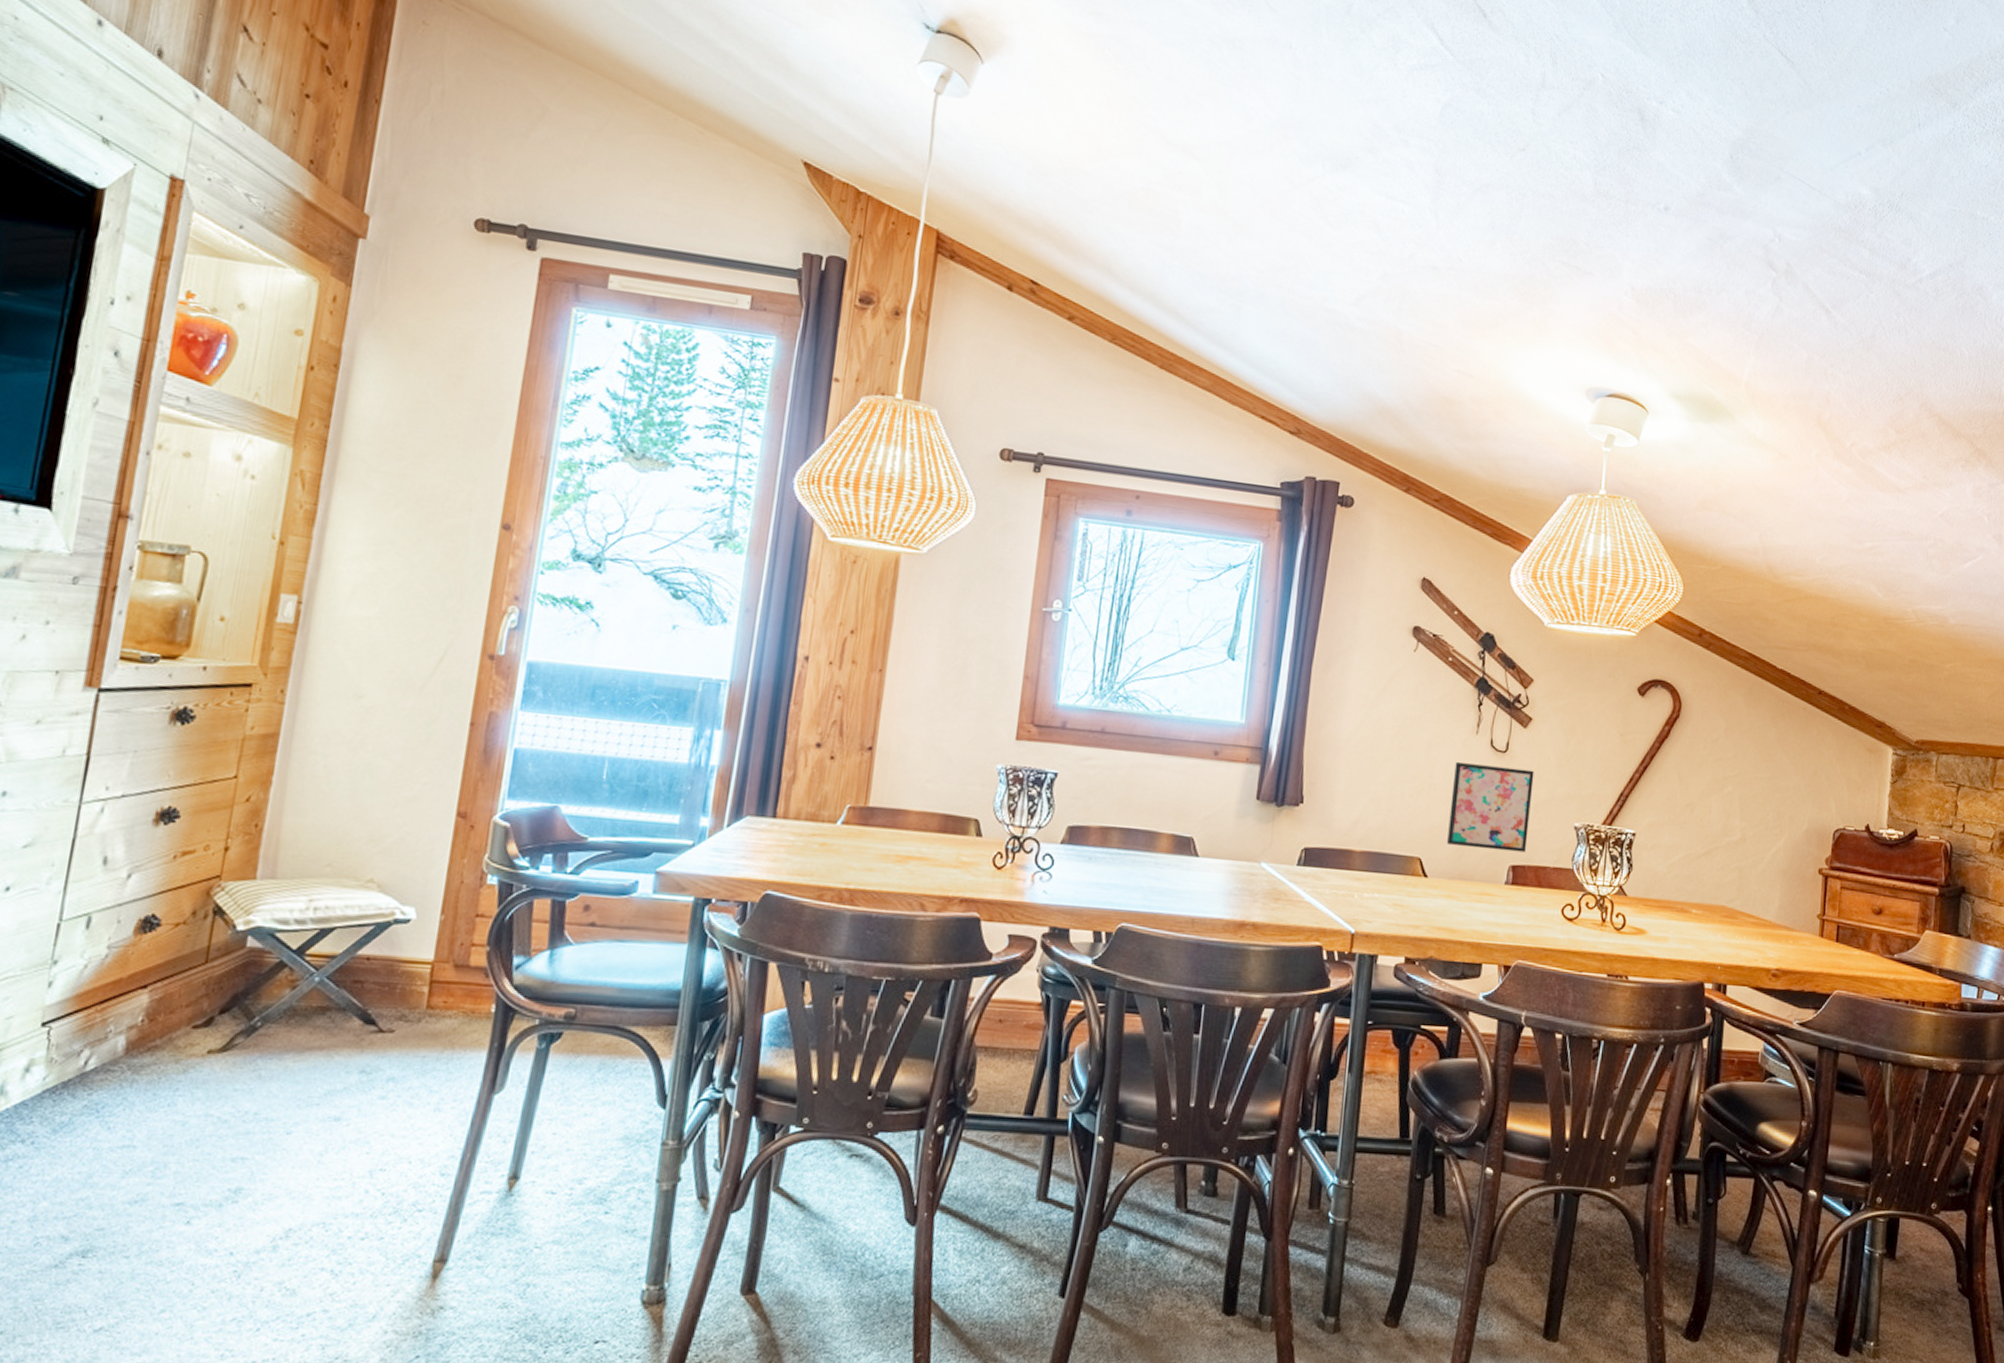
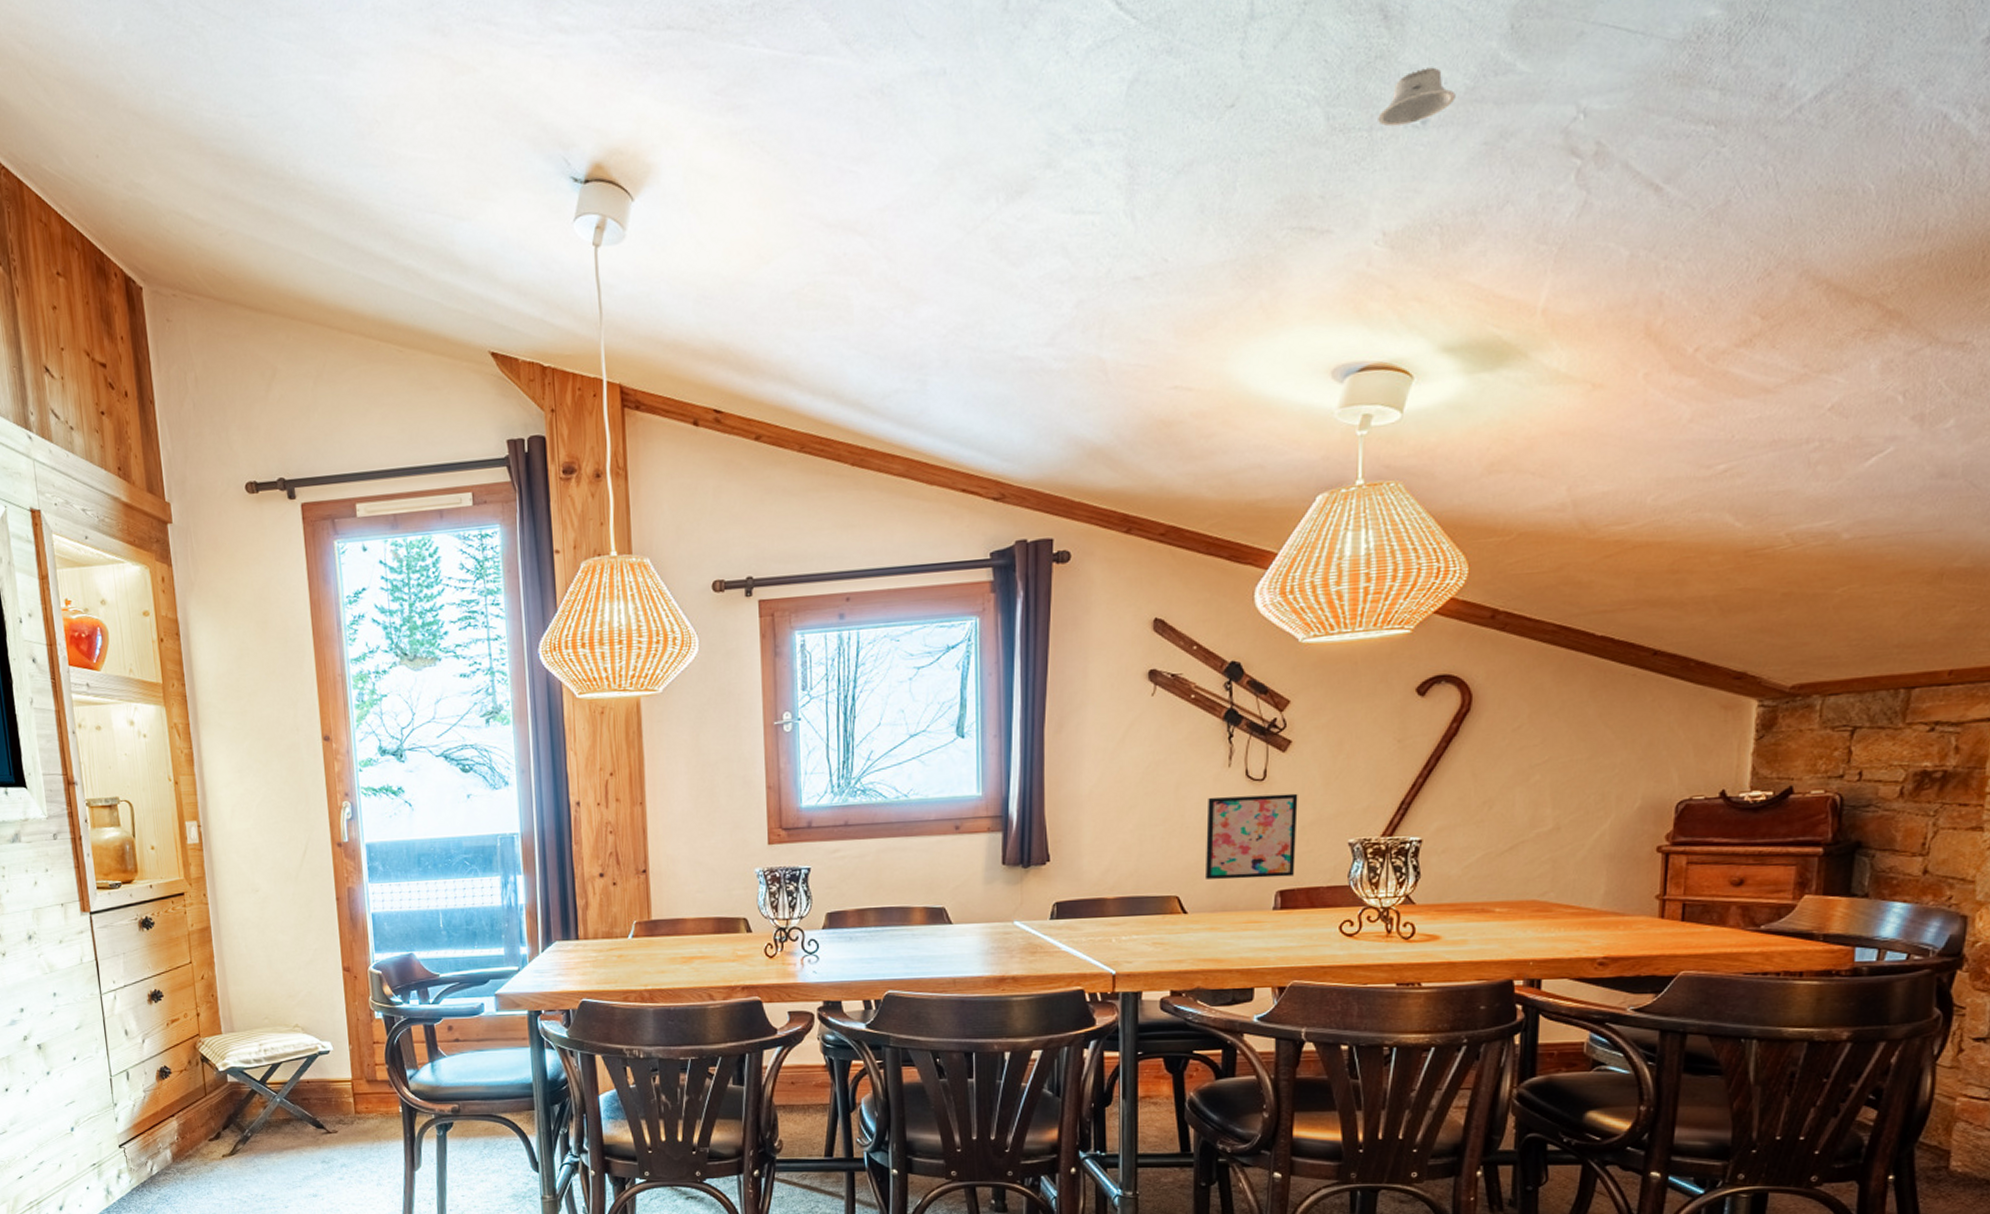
recessed light: none [1632,166,1690,207] -> present [1378,67,1456,127]

